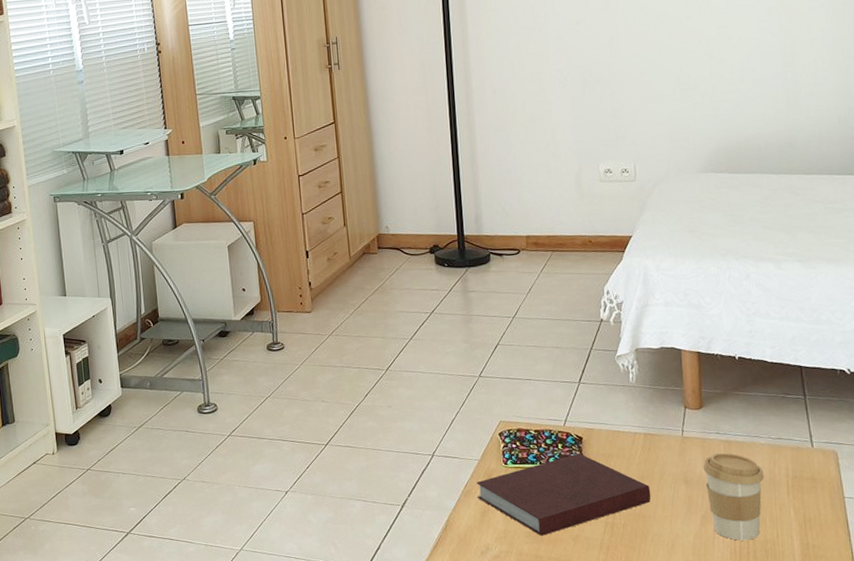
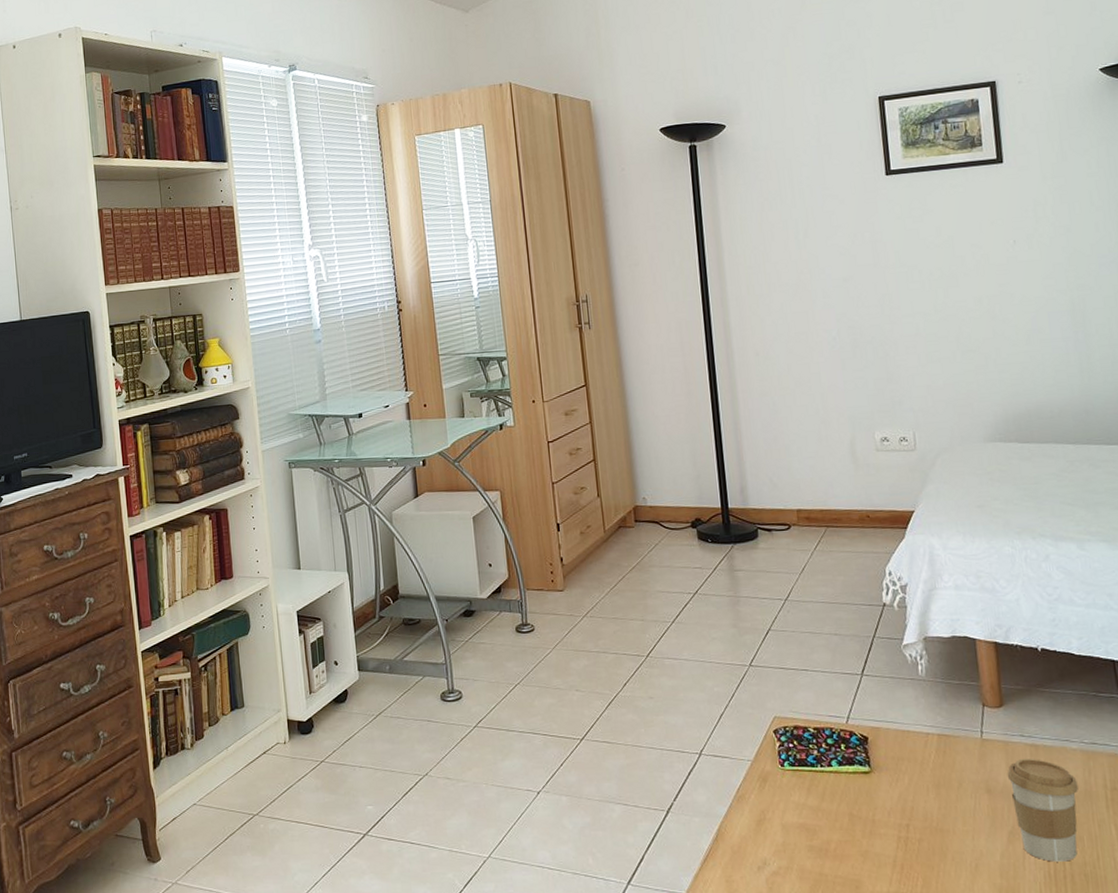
notebook: present [476,453,651,536] -> none [750,755,949,850]

